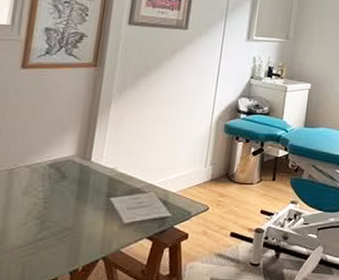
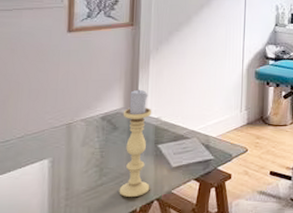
candle holder: none [60,136,108,256] -> present [119,89,152,198]

